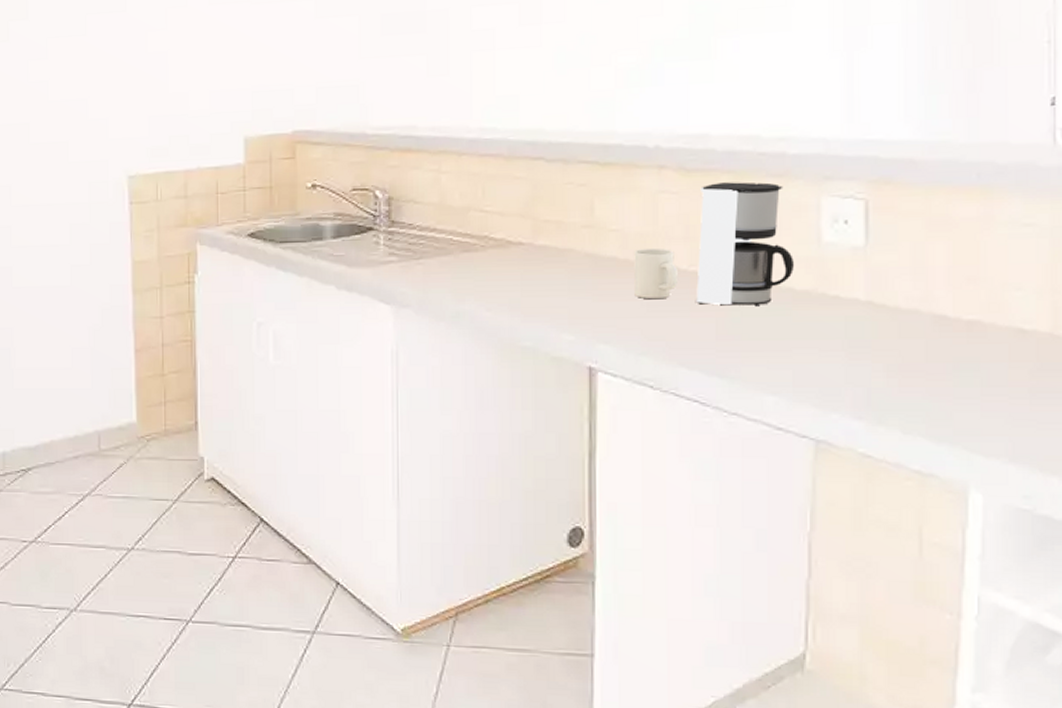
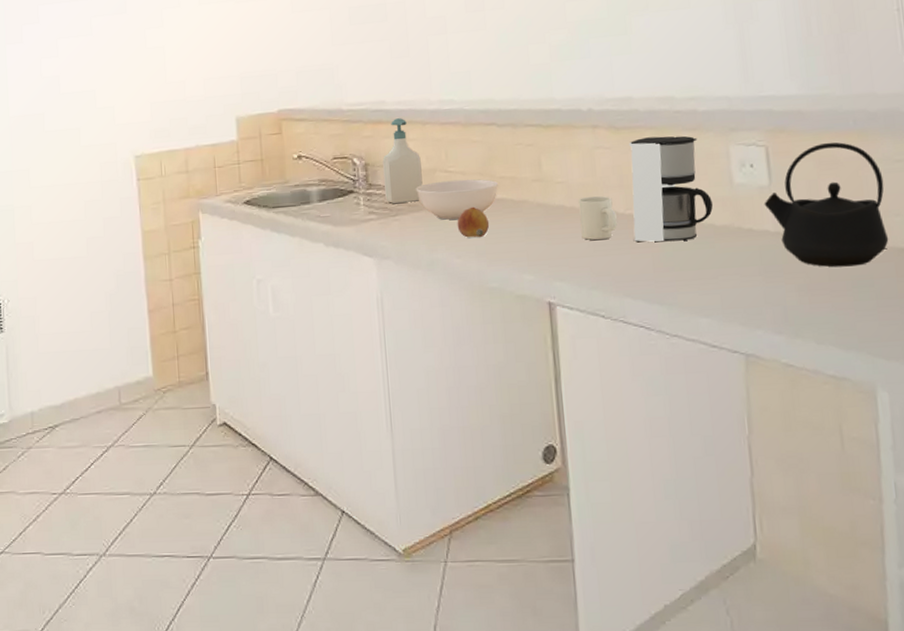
soap bottle: none [408,146,453,246] -> present [382,118,423,204]
bowl: none [445,221,542,268] -> present [416,179,499,220]
fruit: none [490,253,528,289] -> present [457,206,490,238]
kettle: none [856,198,1006,346] -> present [764,142,889,267]

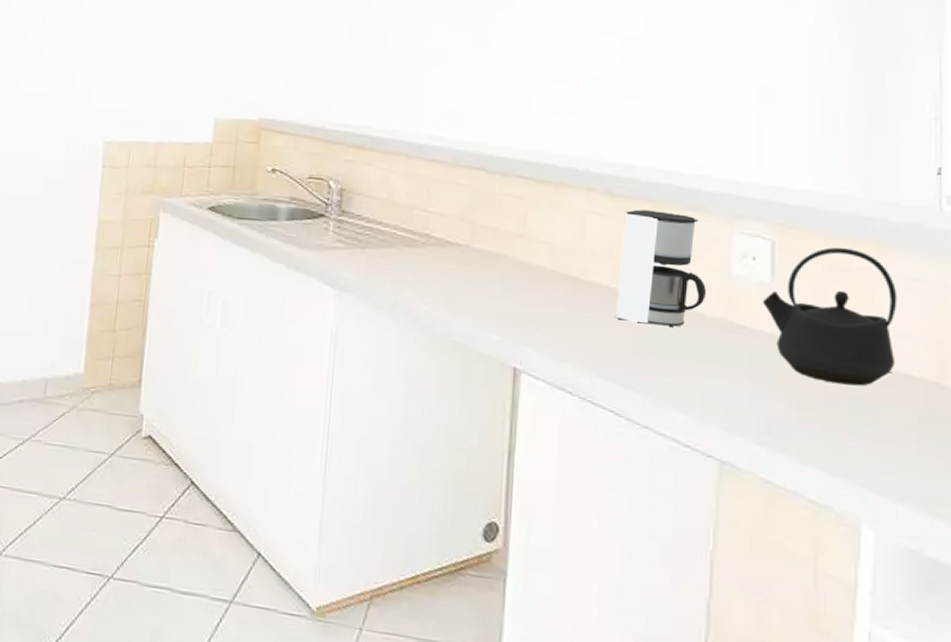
soap bottle: present [382,118,423,204] -> none [356,147,400,237]
bowl: present [416,179,499,220] -> none [390,219,479,264]
fruit: present [457,206,490,238] -> none [428,252,463,287]
mug: present [578,196,618,241] -> none [559,262,601,311]

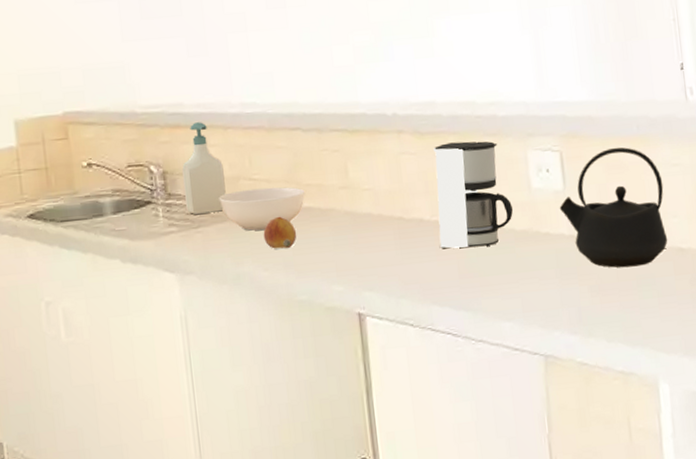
soap bottle: none [356,147,400,237] -> present [181,122,226,215]
bowl: none [390,219,479,264] -> present [218,187,306,231]
fruit: none [428,252,463,287] -> present [263,216,297,249]

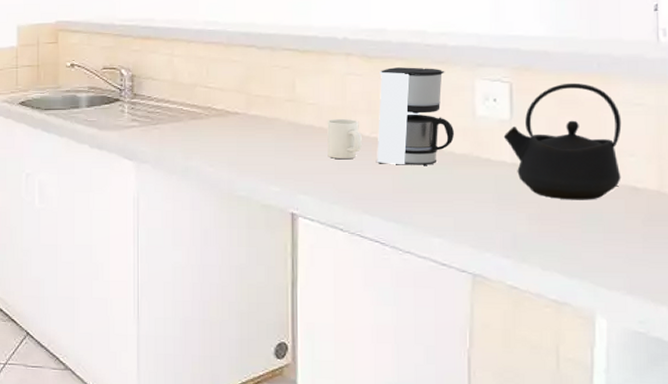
soap bottle: present [181,122,226,215] -> none [147,35,183,114]
bowl: present [218,187,306,231] -> none [177,95,254,132]
fruit: present [263,216,297,249] -> none [212,121,243,150]
mug: none [385,202,424,249] -> present [327,118,363,160]

